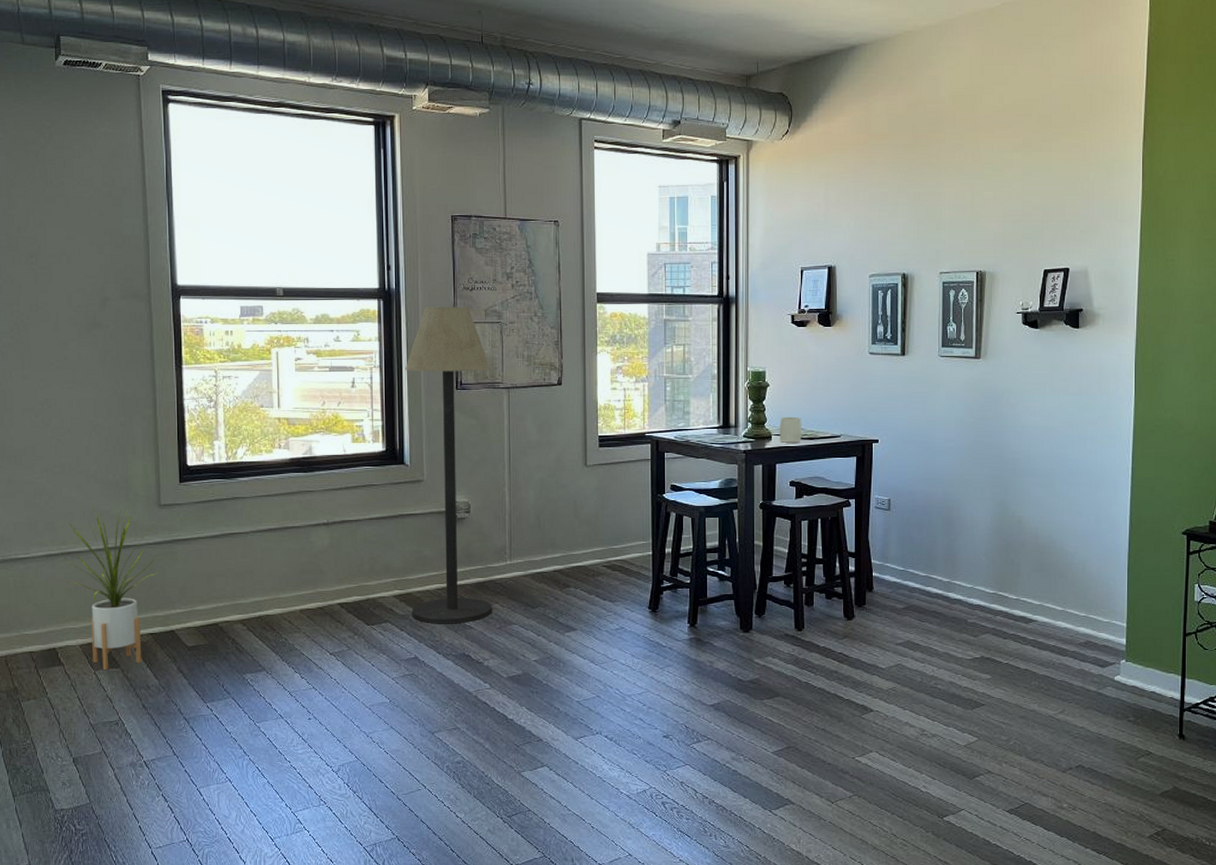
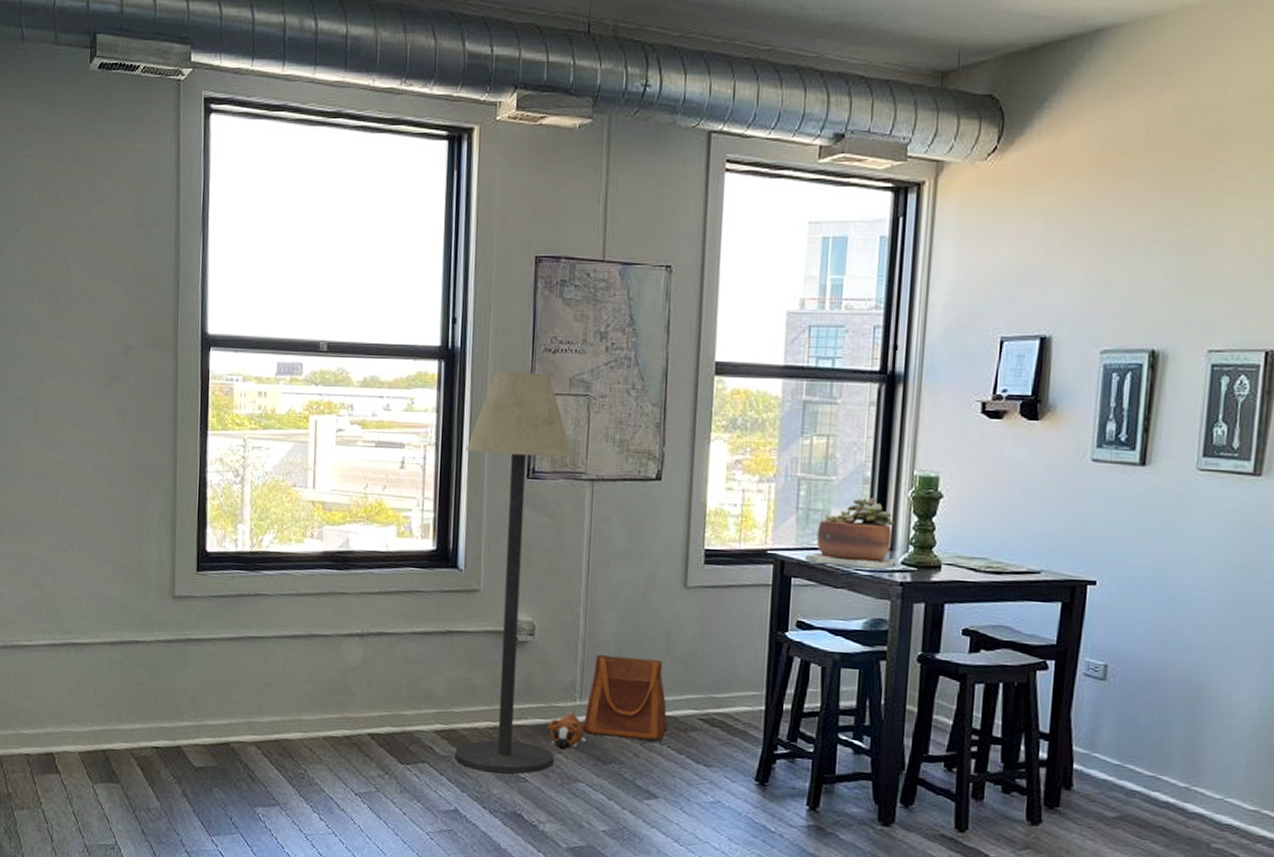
house plant: present [59,506,159,670] -> none [63,592,169,784]
dog toy: none [486,568,517,600] -> present [548,710,586,750]
shopping bag: none [513,523,580,586] -> present [582,655,669,741]
succulent plant: none [674,388,741,442] -> present [806,497,898,569]
mug: present [780,416,802,443] -> none [953,540,986,577]

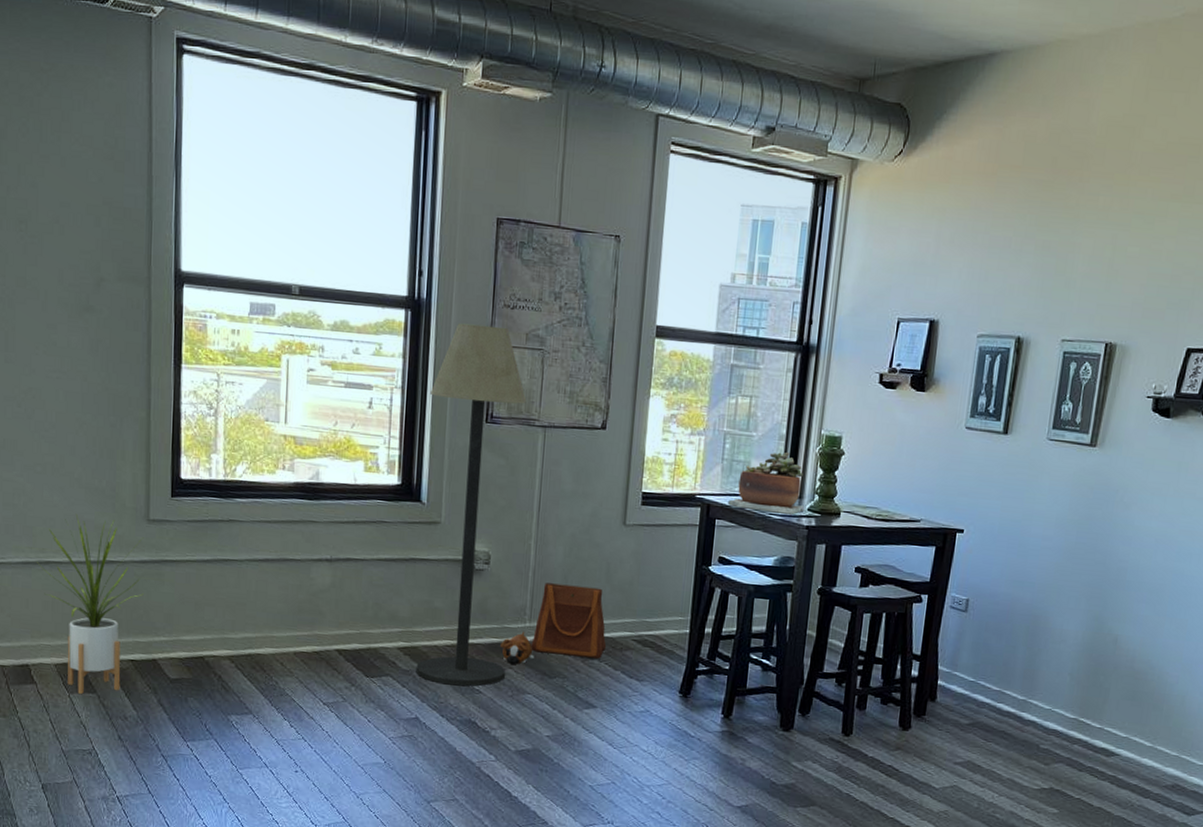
house plant: none [63,592,169,784] -> present [37,513,144,694]

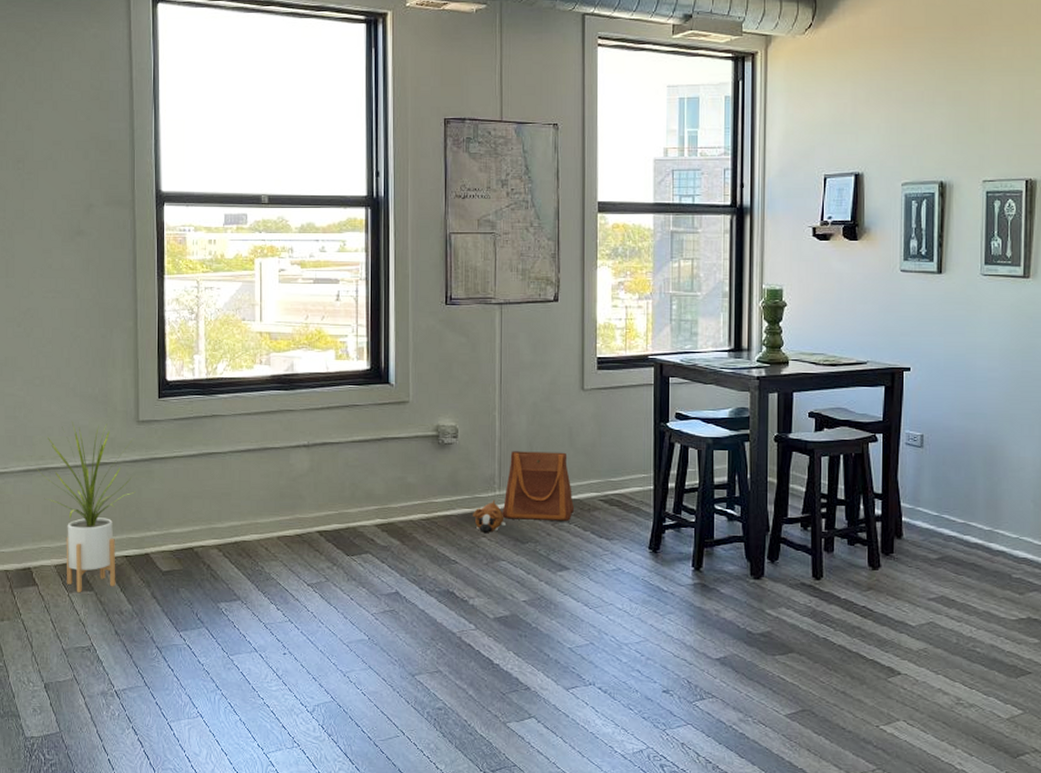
floor lamp: present [416,323,527,686] -> none [393,216,482,558]
succulent plant: present [728,451,805,515] -> none [680,307,754,367]

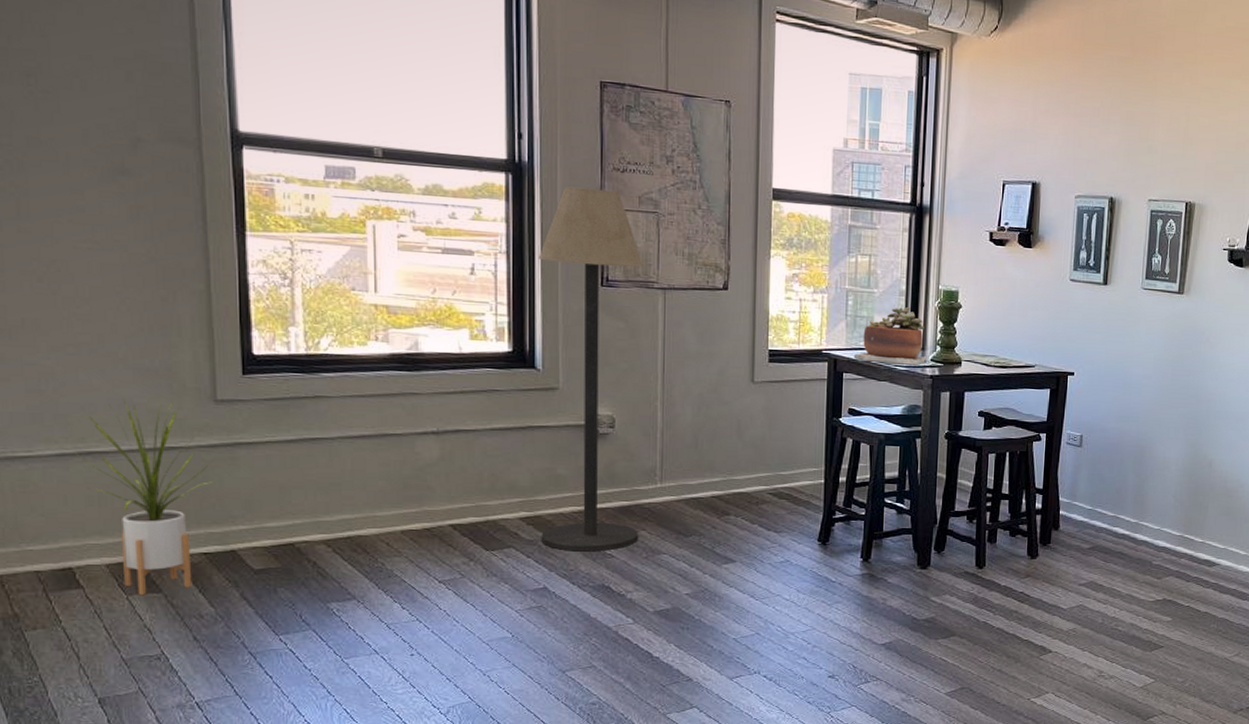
floor lamp: none [393,216,482,558] -> present [539,186,643,552]
dog toy: present [473,499,506,534] -> none [631,492,668,527]
shopping bag: present [502,451,575,521] -> none [664,443,742,514]
succulent plant: none [680,307,754,367] -> present [854,306,928,365]

